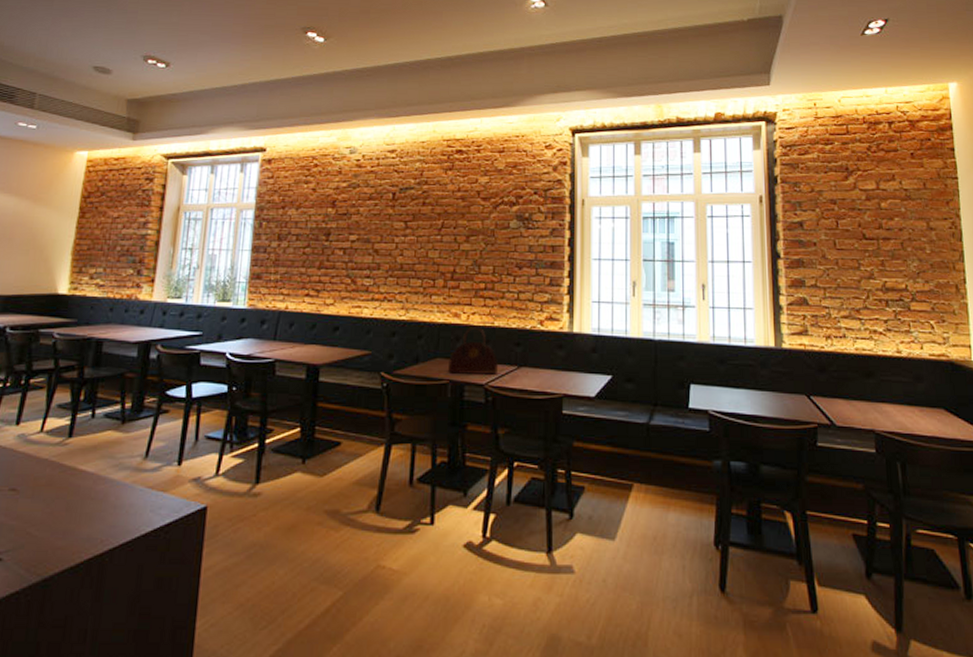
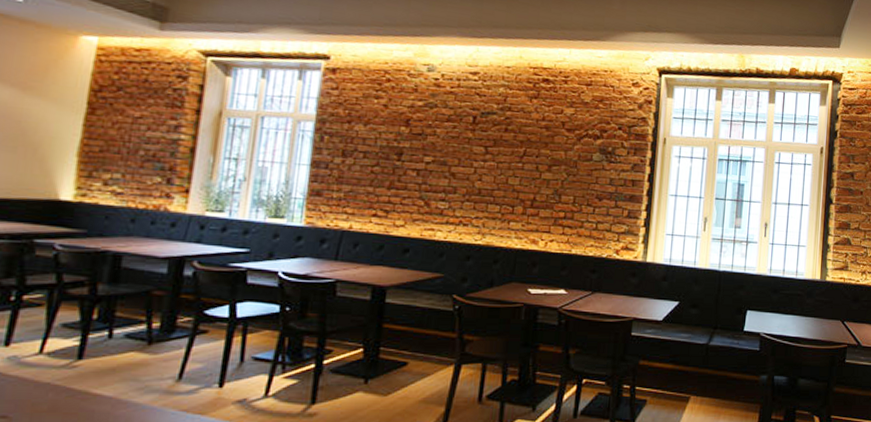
handbag: present [448,325,498,374] -> none [523,252,573,299]

